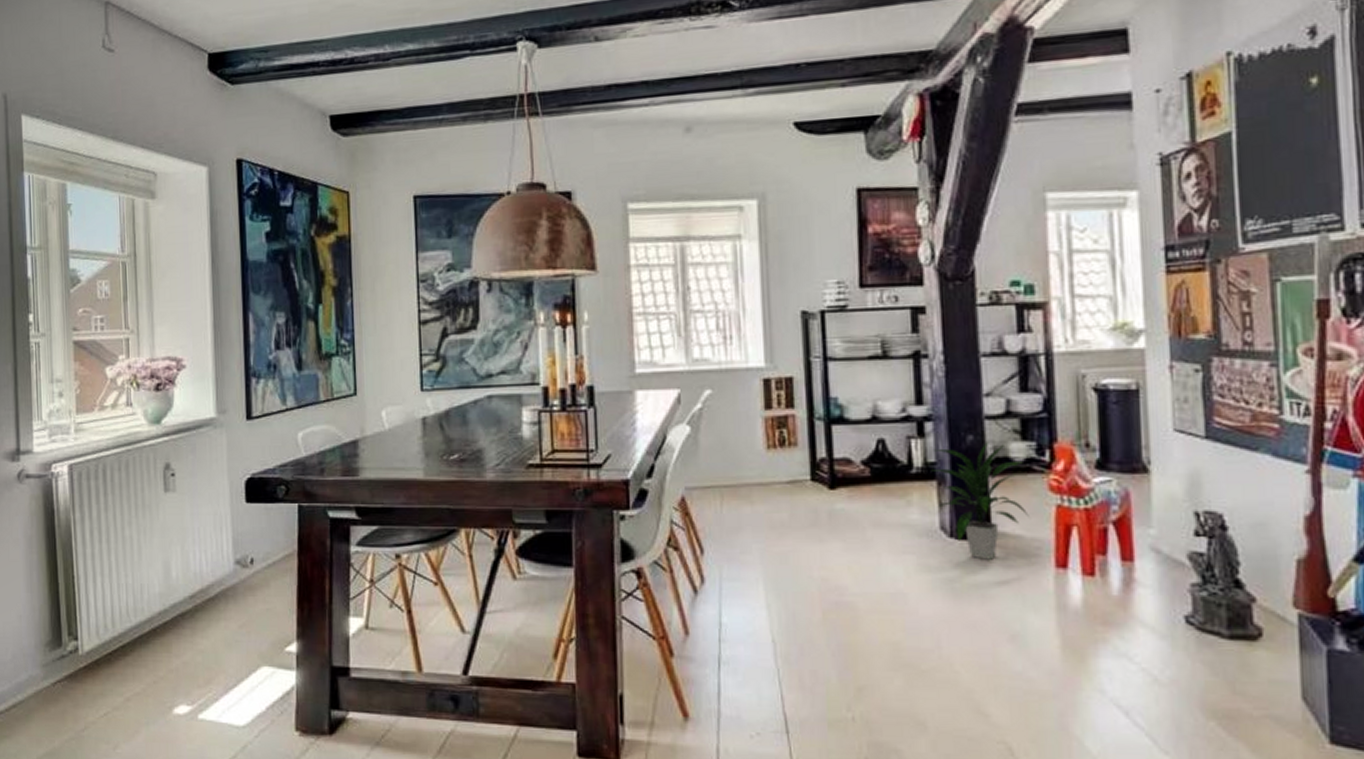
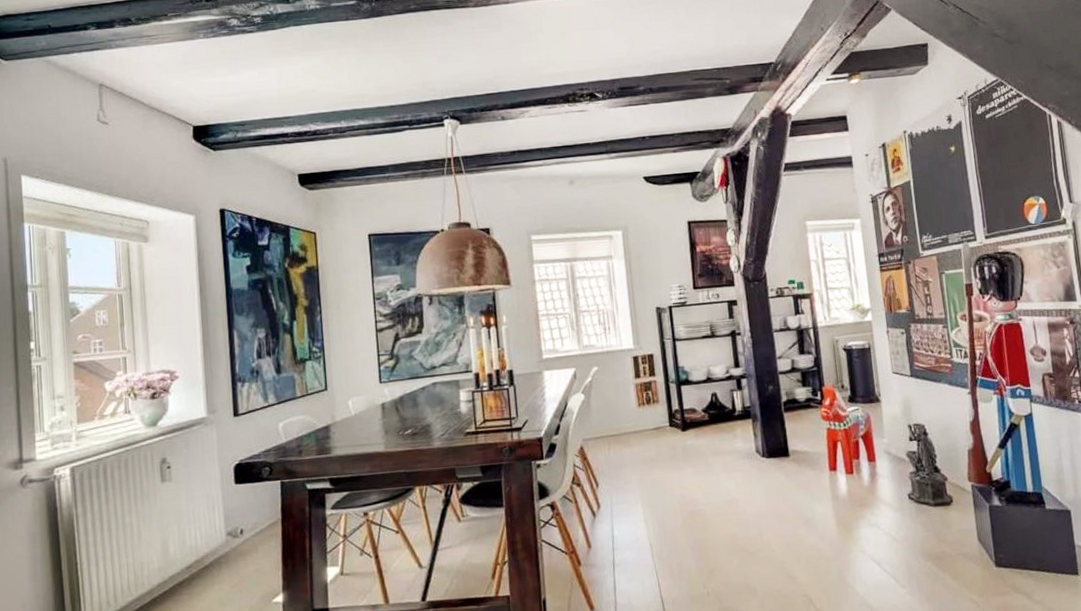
indoor plant: present [932,440,1029,560] -> none [748,388,811,471]

